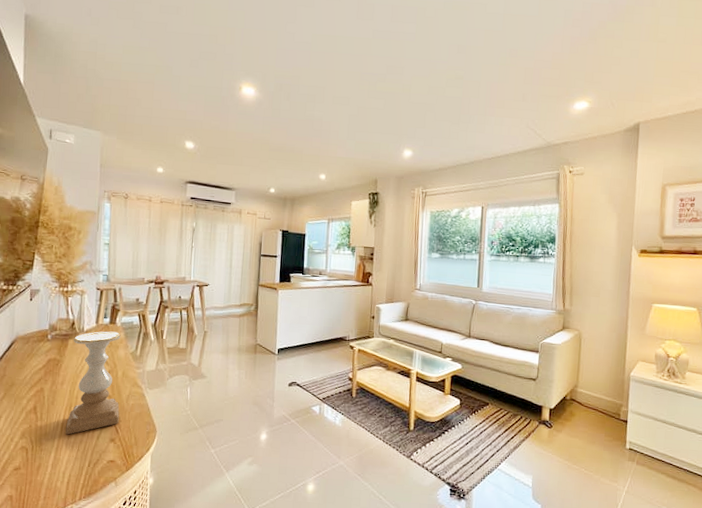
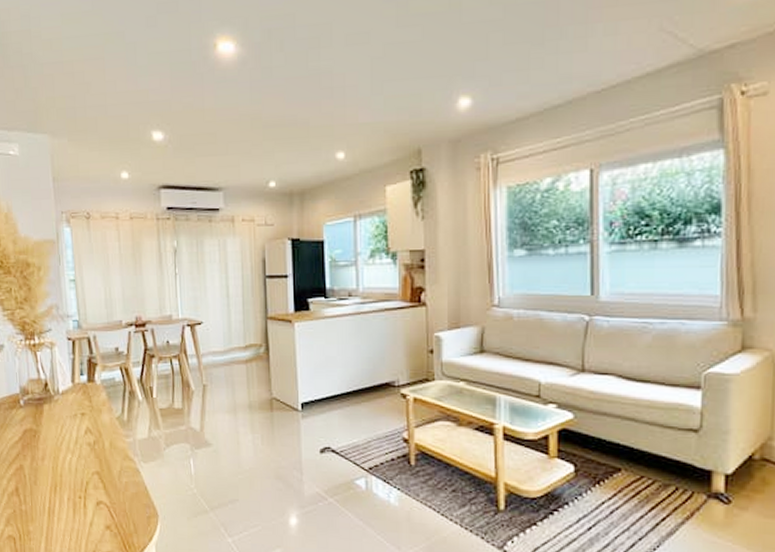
candle holder: present [65,331,121,435] -> none [48,391,113,521]

